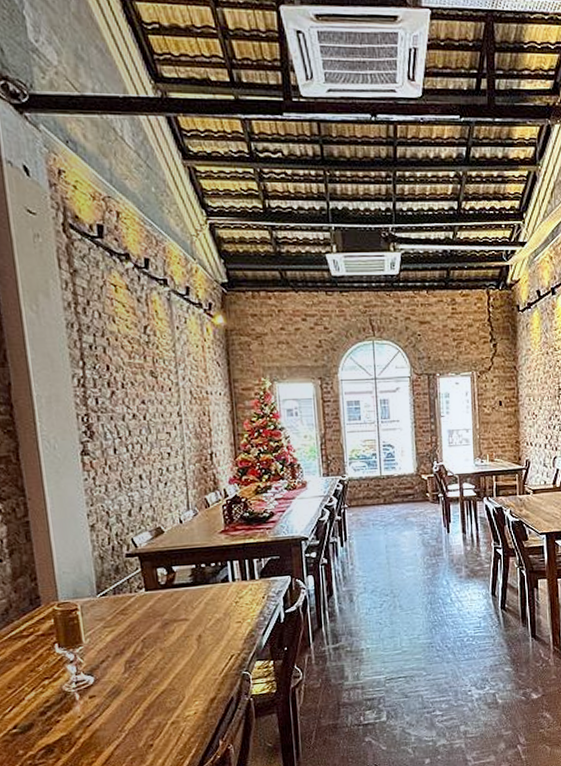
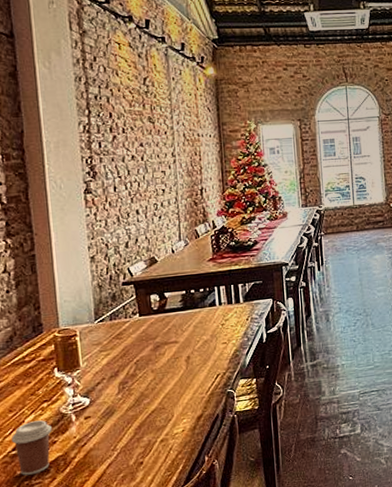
coffee cup: none [11,698,55,755] -> present [12,420,52,476]

